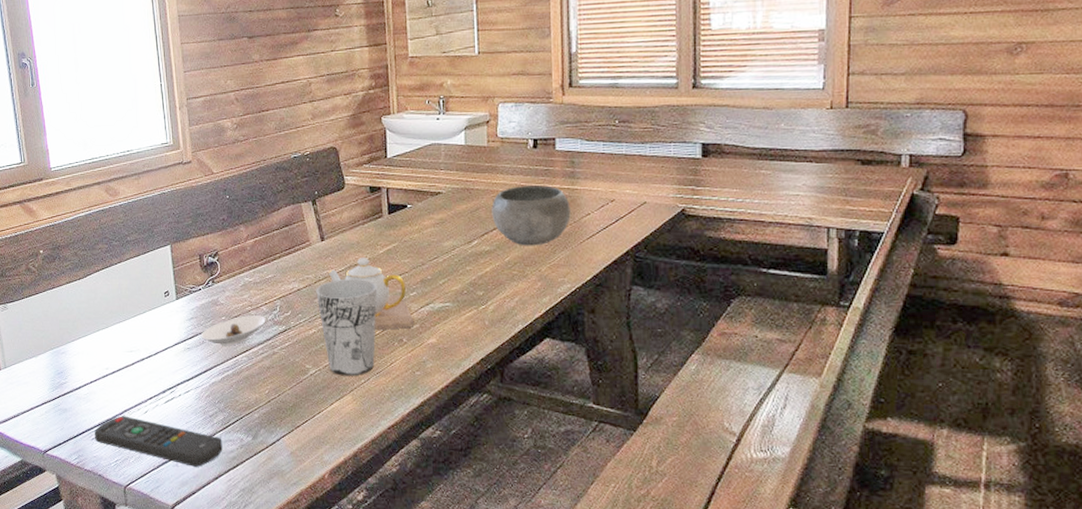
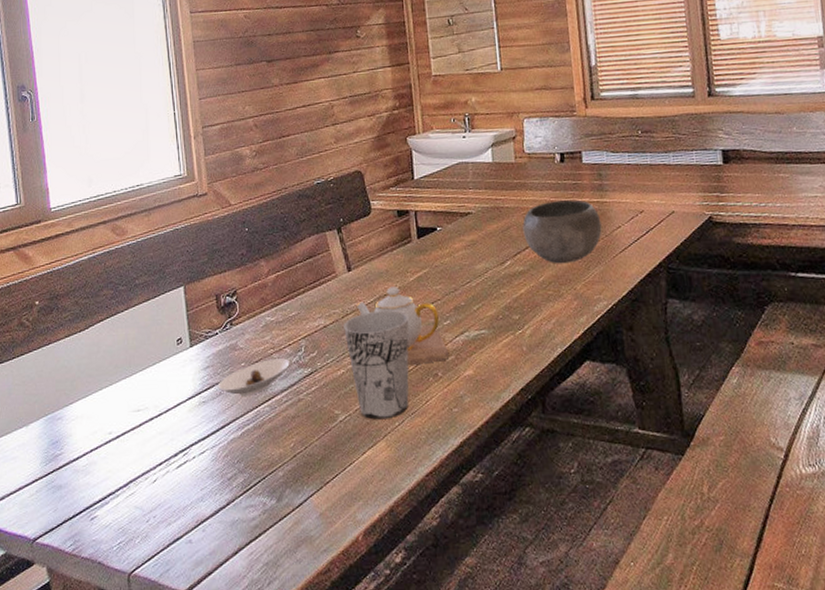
remote control: present [95,415,223,467] -> none [94,487,243,542]

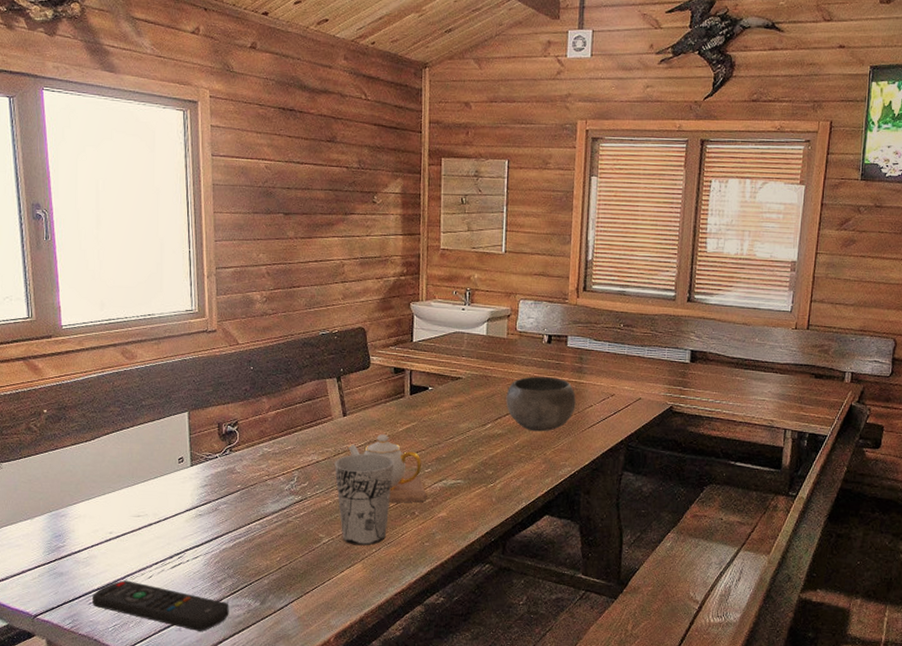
remote control: none [94,487,243,542] -> present [93,580,229,631]
saucer: present [217,358,290,396] -> none [214,484,282,514]

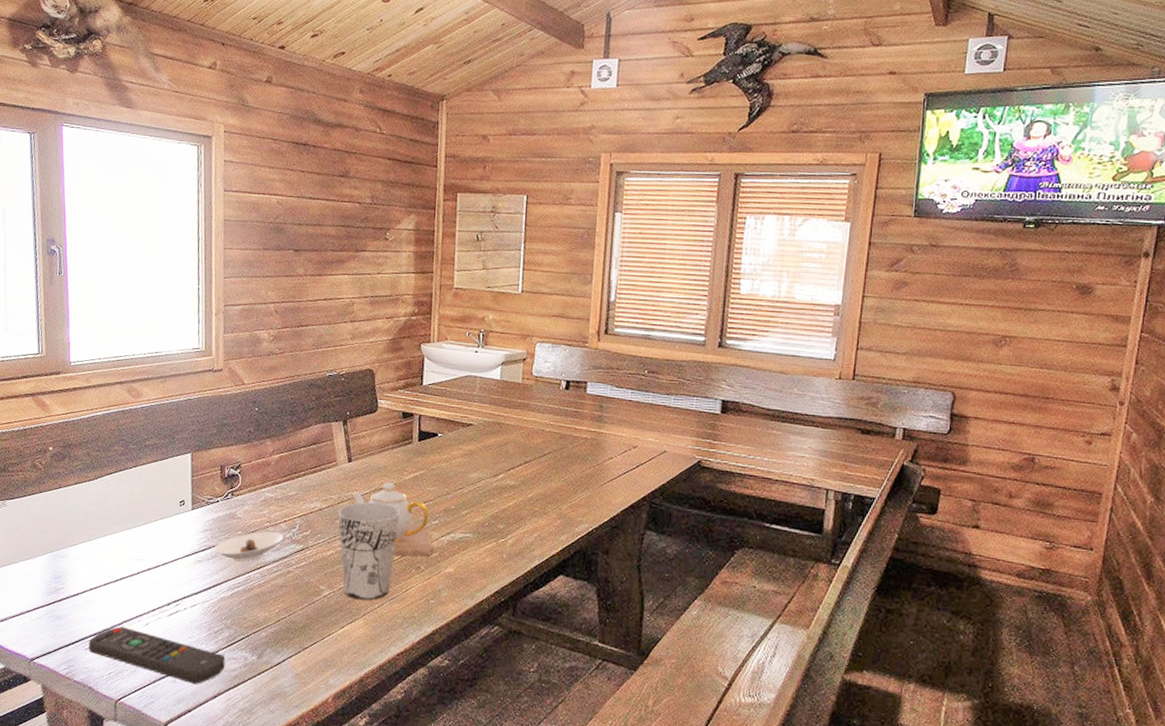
saucer: none [214,484,282,514] -> present [213,531,284,562]
bowl: present [506,376,576,432] -> none [519,425,595,485]

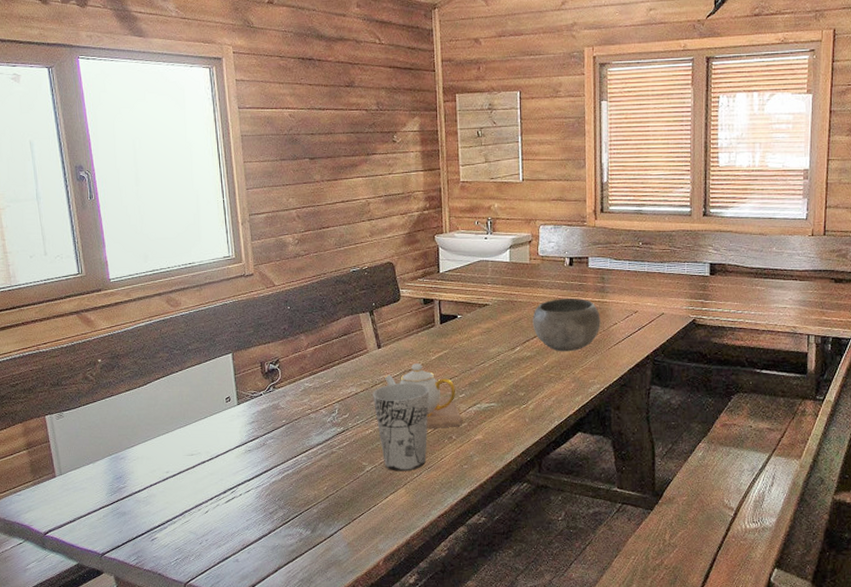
remote control: present [88,626,226,684] -> none [154,516,282,561]
saucer: present [213,531,284,562] -> none [261,418,325,447]
bowl: none [519,425,595,485] -> present [532,298,601,352]

